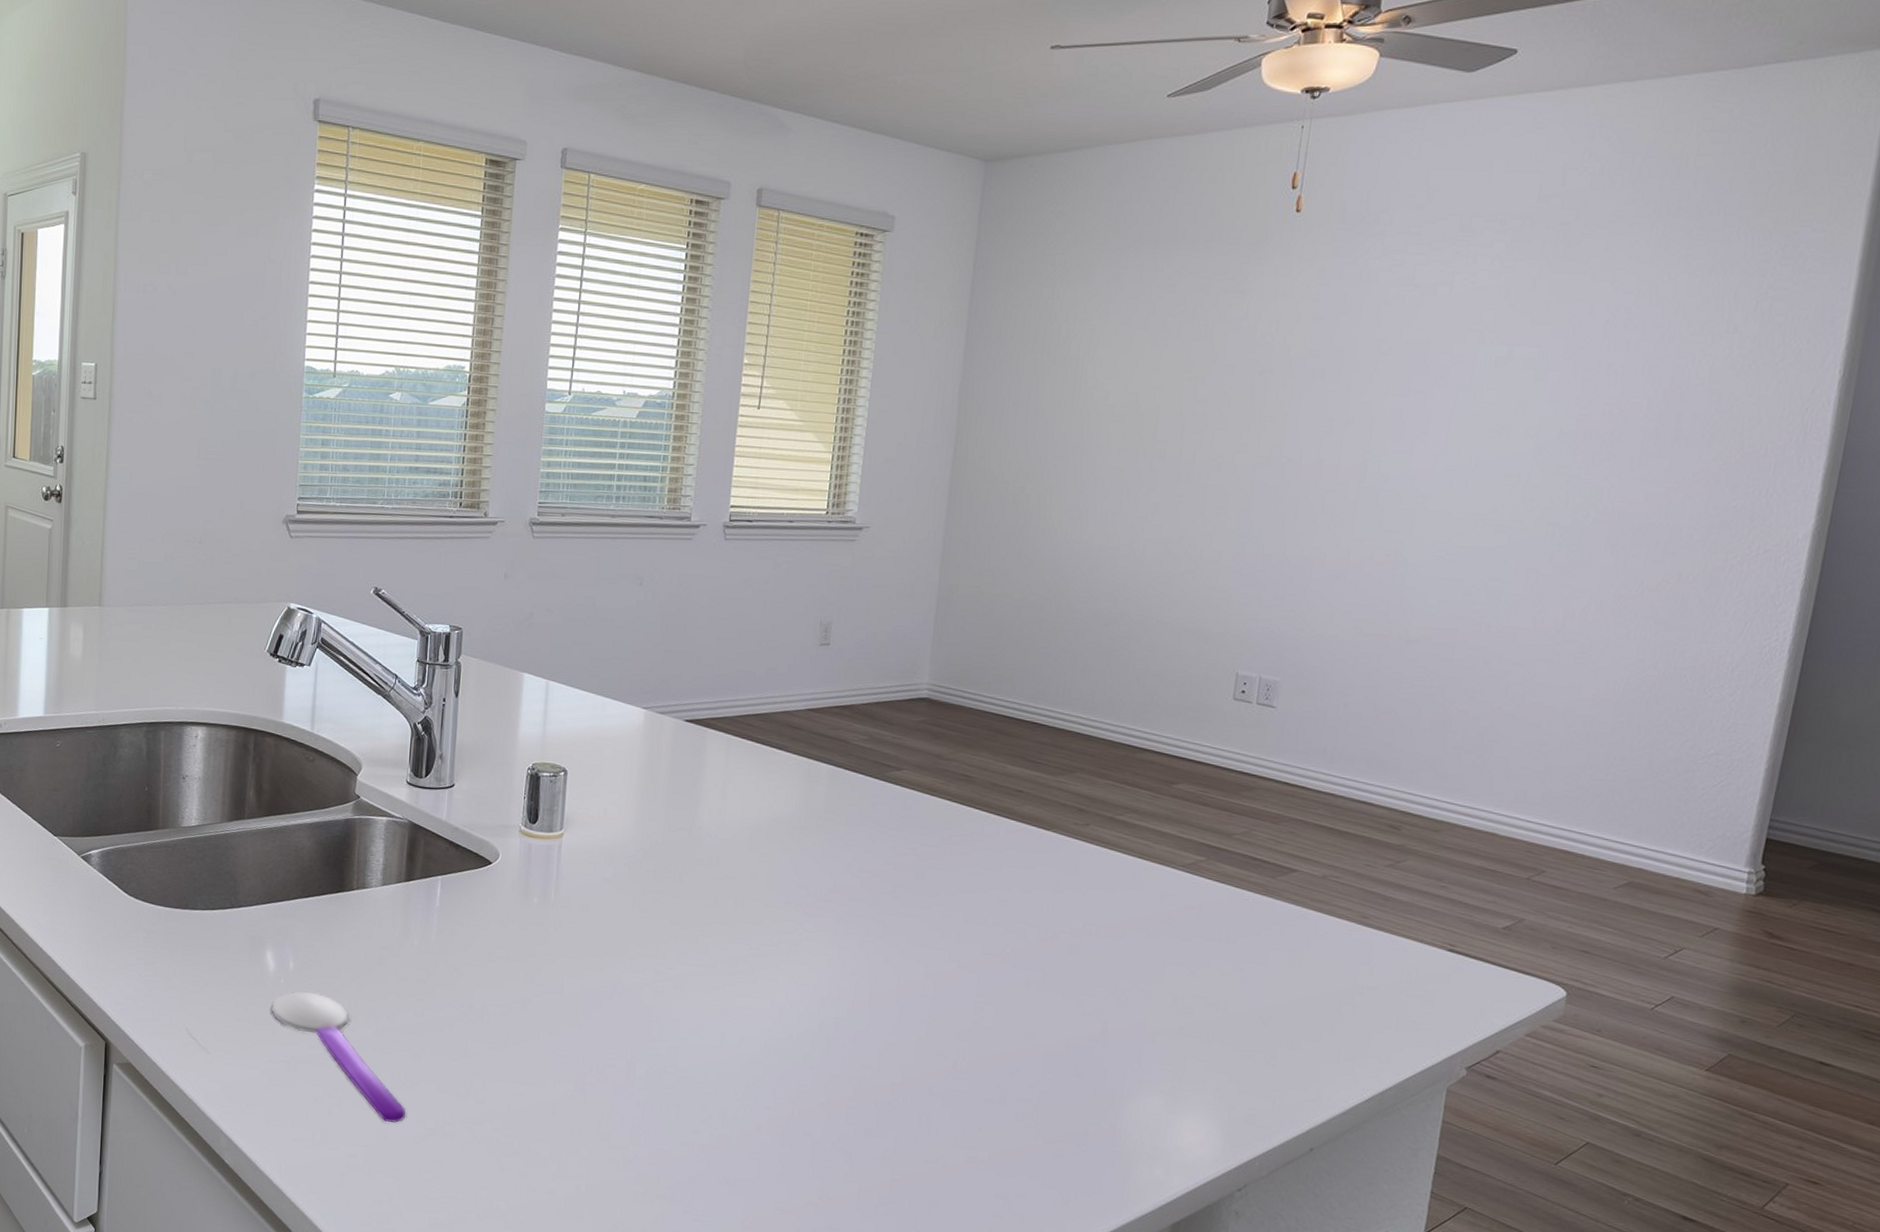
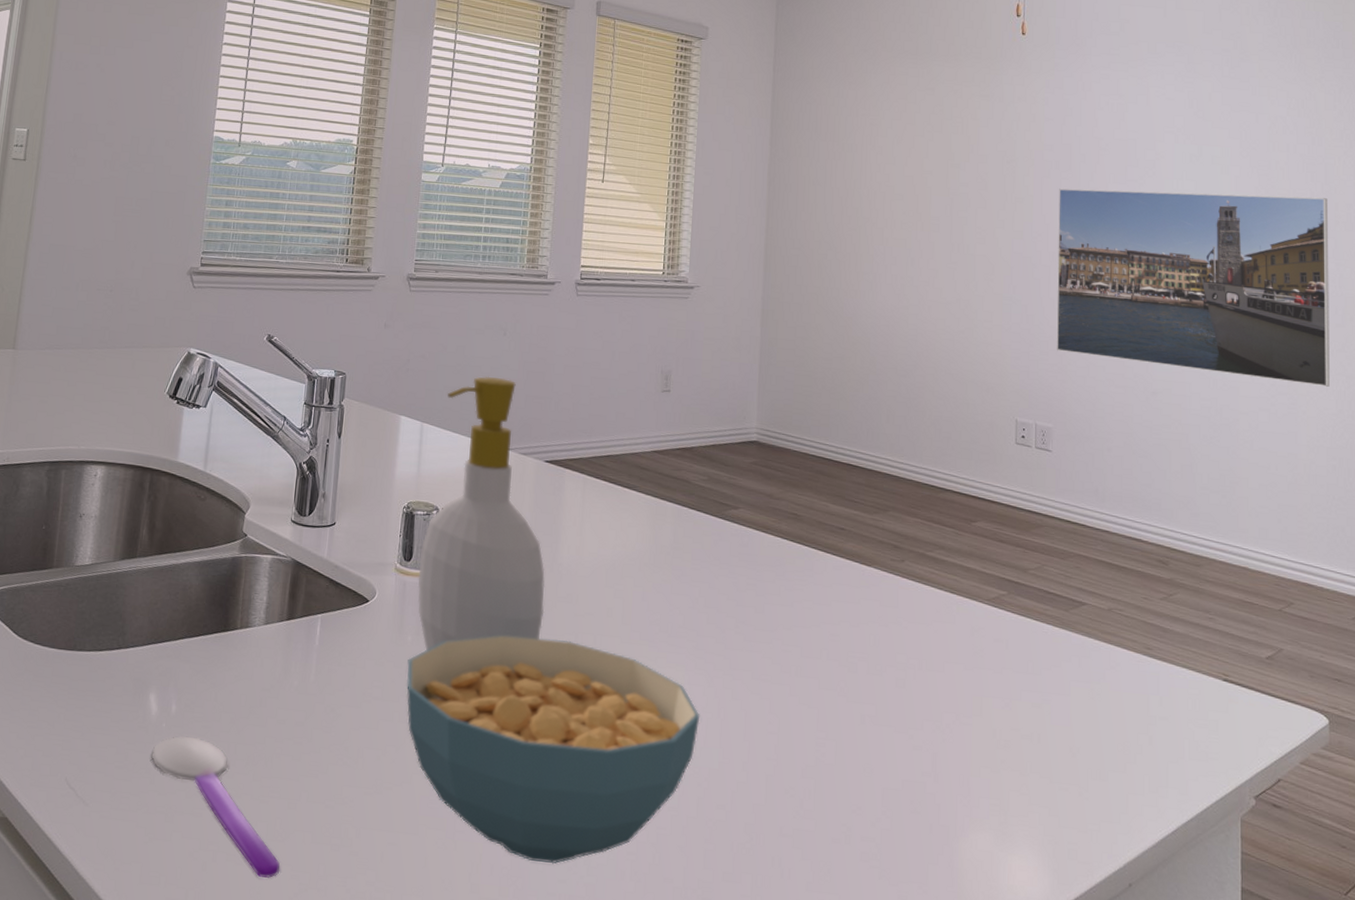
cereal bowl: none [533,897,849,1117] -> present [407,635,700,864]
soap bottle: none [543,630,683,912] -> present [417,376,545,651]
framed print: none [1294,403,1669,633] -> present [1056,188,1330,387]

